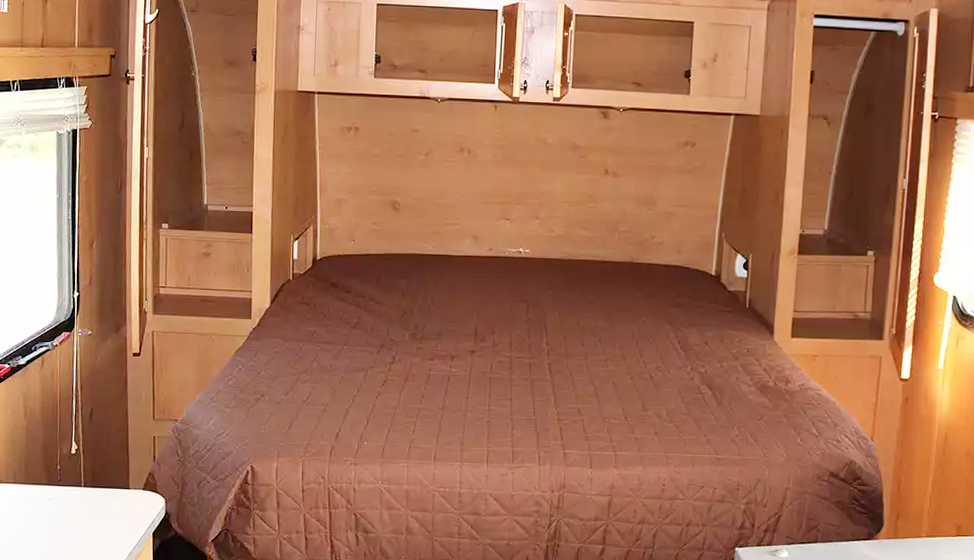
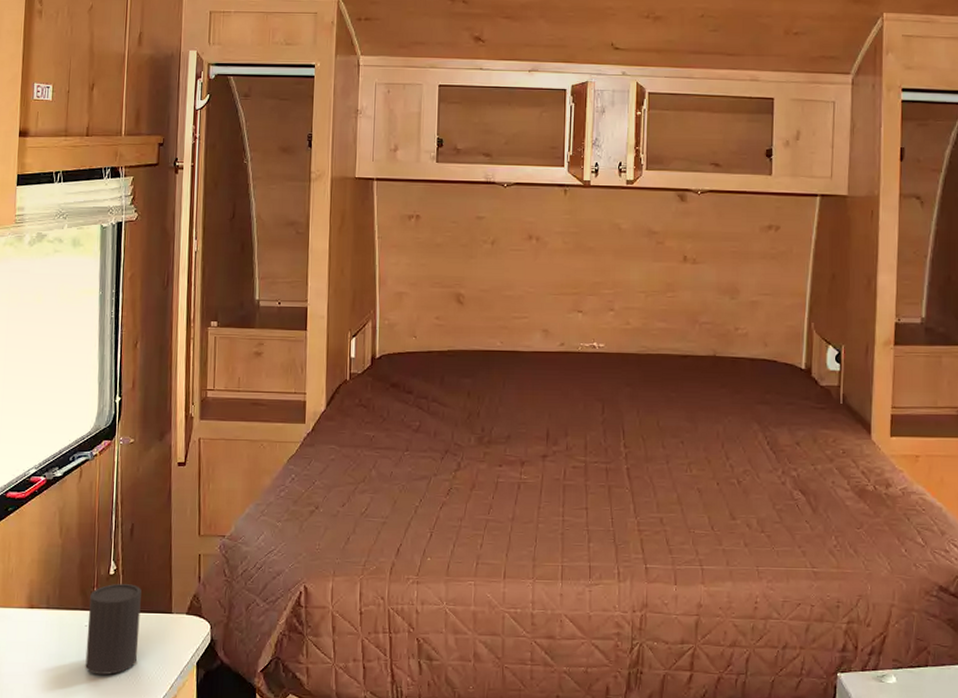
cup: none [50,462,101,543] -> present [85,584,142,675]

